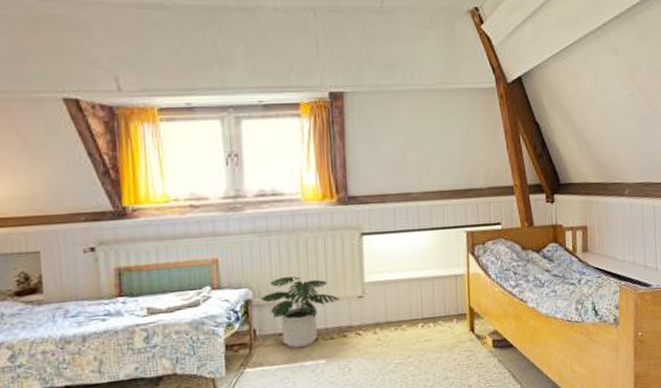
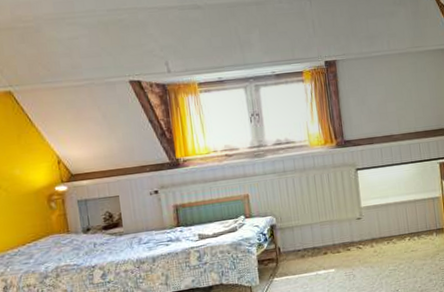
potted plant: present [260,276,340,349] -> none [282,205,343,261]

